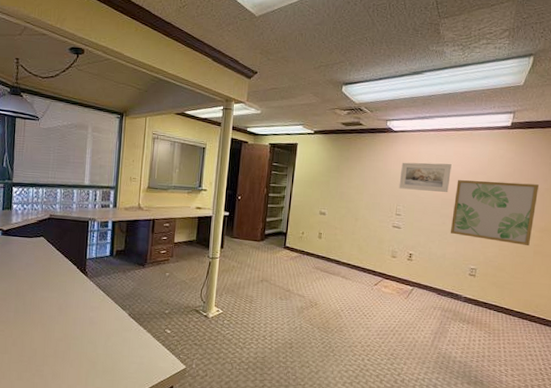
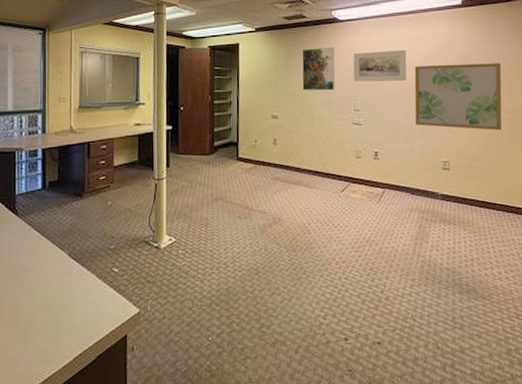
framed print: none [351,154,385,195] -> present [302,46,335,91]

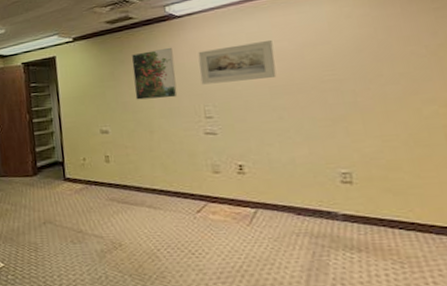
wall art: present [414,63,502,131] -> none [286,41,435,131]

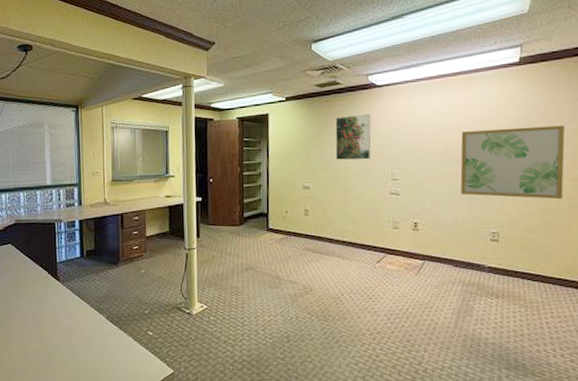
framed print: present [198,39,277,85] -> none [391,114,453,150]
wall art: none [286,41,435,131] -> present [460,125,565,200]

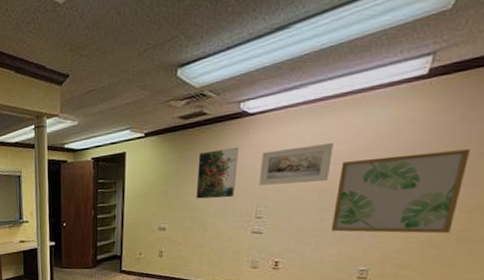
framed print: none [391,114,453,150] -> present [258,142,333,186]

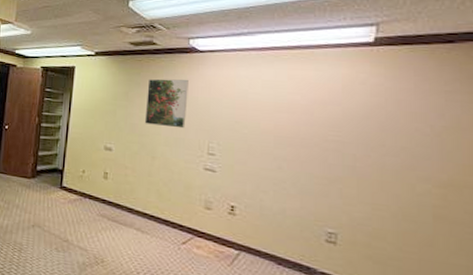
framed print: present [258,142,333,186] -> none [210,88,286,128]
wall art: present [332,149,470,234] -> none [292,112,430,207]

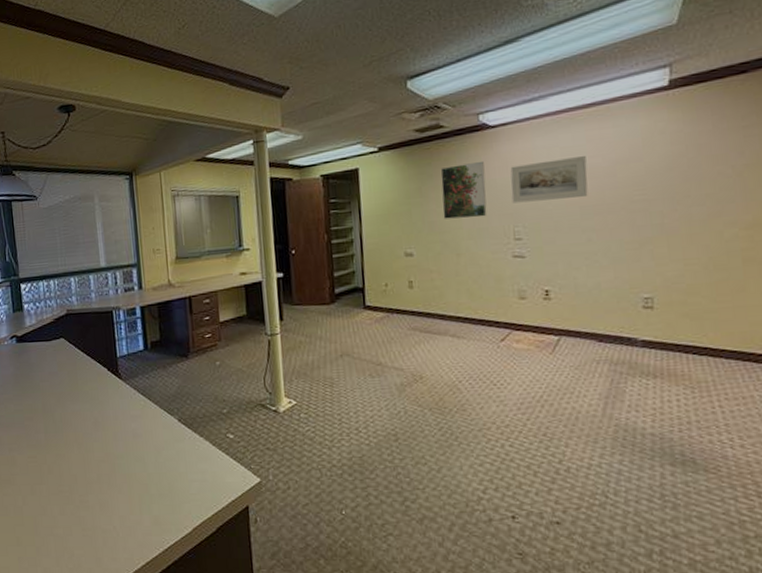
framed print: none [210,88,286,128] -> present [510,155,588,204]

